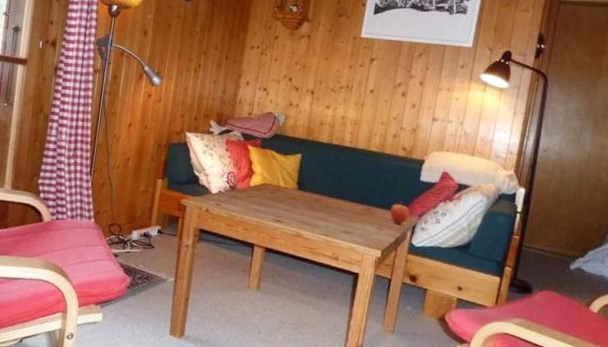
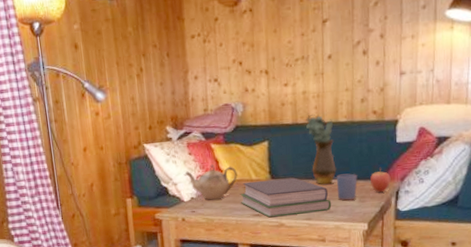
teapot: none [216,164,268,199] -> present [183,164,238,200]
book: none [265,187,351,231] -> present [240,177,332,218]
vase: none [337,136,365,206] -> present [306,113,337,185]
mug: none [357,199,379,226] -> present [337,173,358,201]

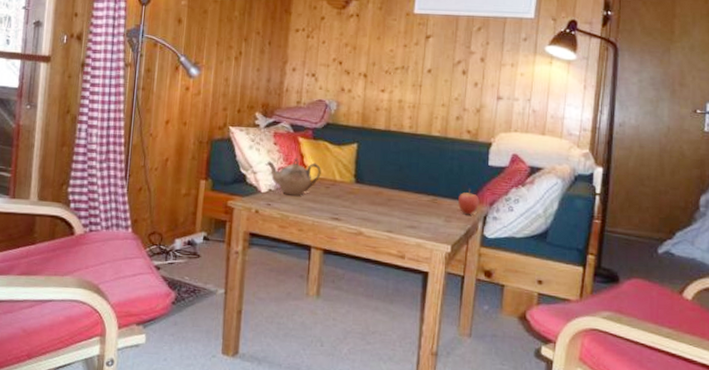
book: present [240,177,332,218] -> none [320,182,416,225]
vase: present [306,113,337,185] -> none [398,122,427,198]
mug: present [337,173,358,201] -> none [422,189,445,218]

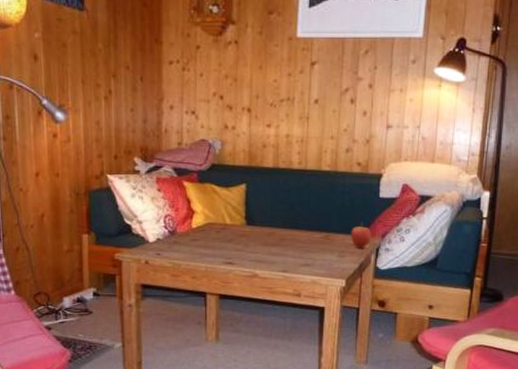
teapot: present [265,158,321,196] -> none [150,204,210,243]

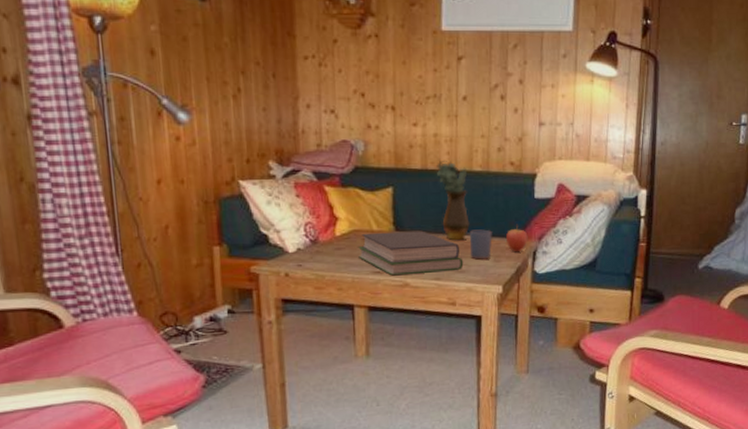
book: none [212,225,310,267] -> present [358,230,464,276]
vase: none [288,158,317,236] -> present [437,158,470,241]
mug: none [316,226,338,254] -> present [469,229,492,260]

